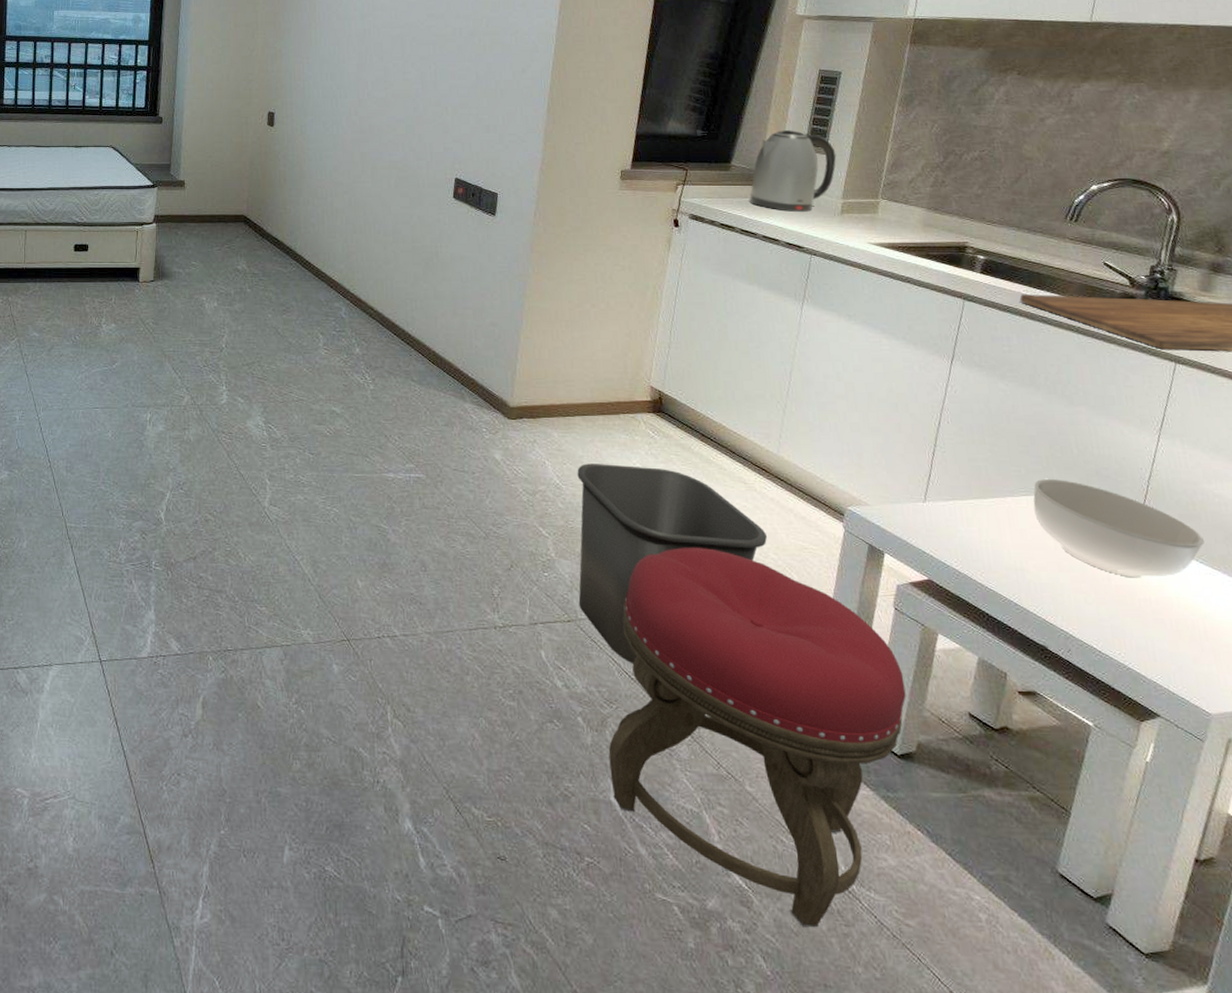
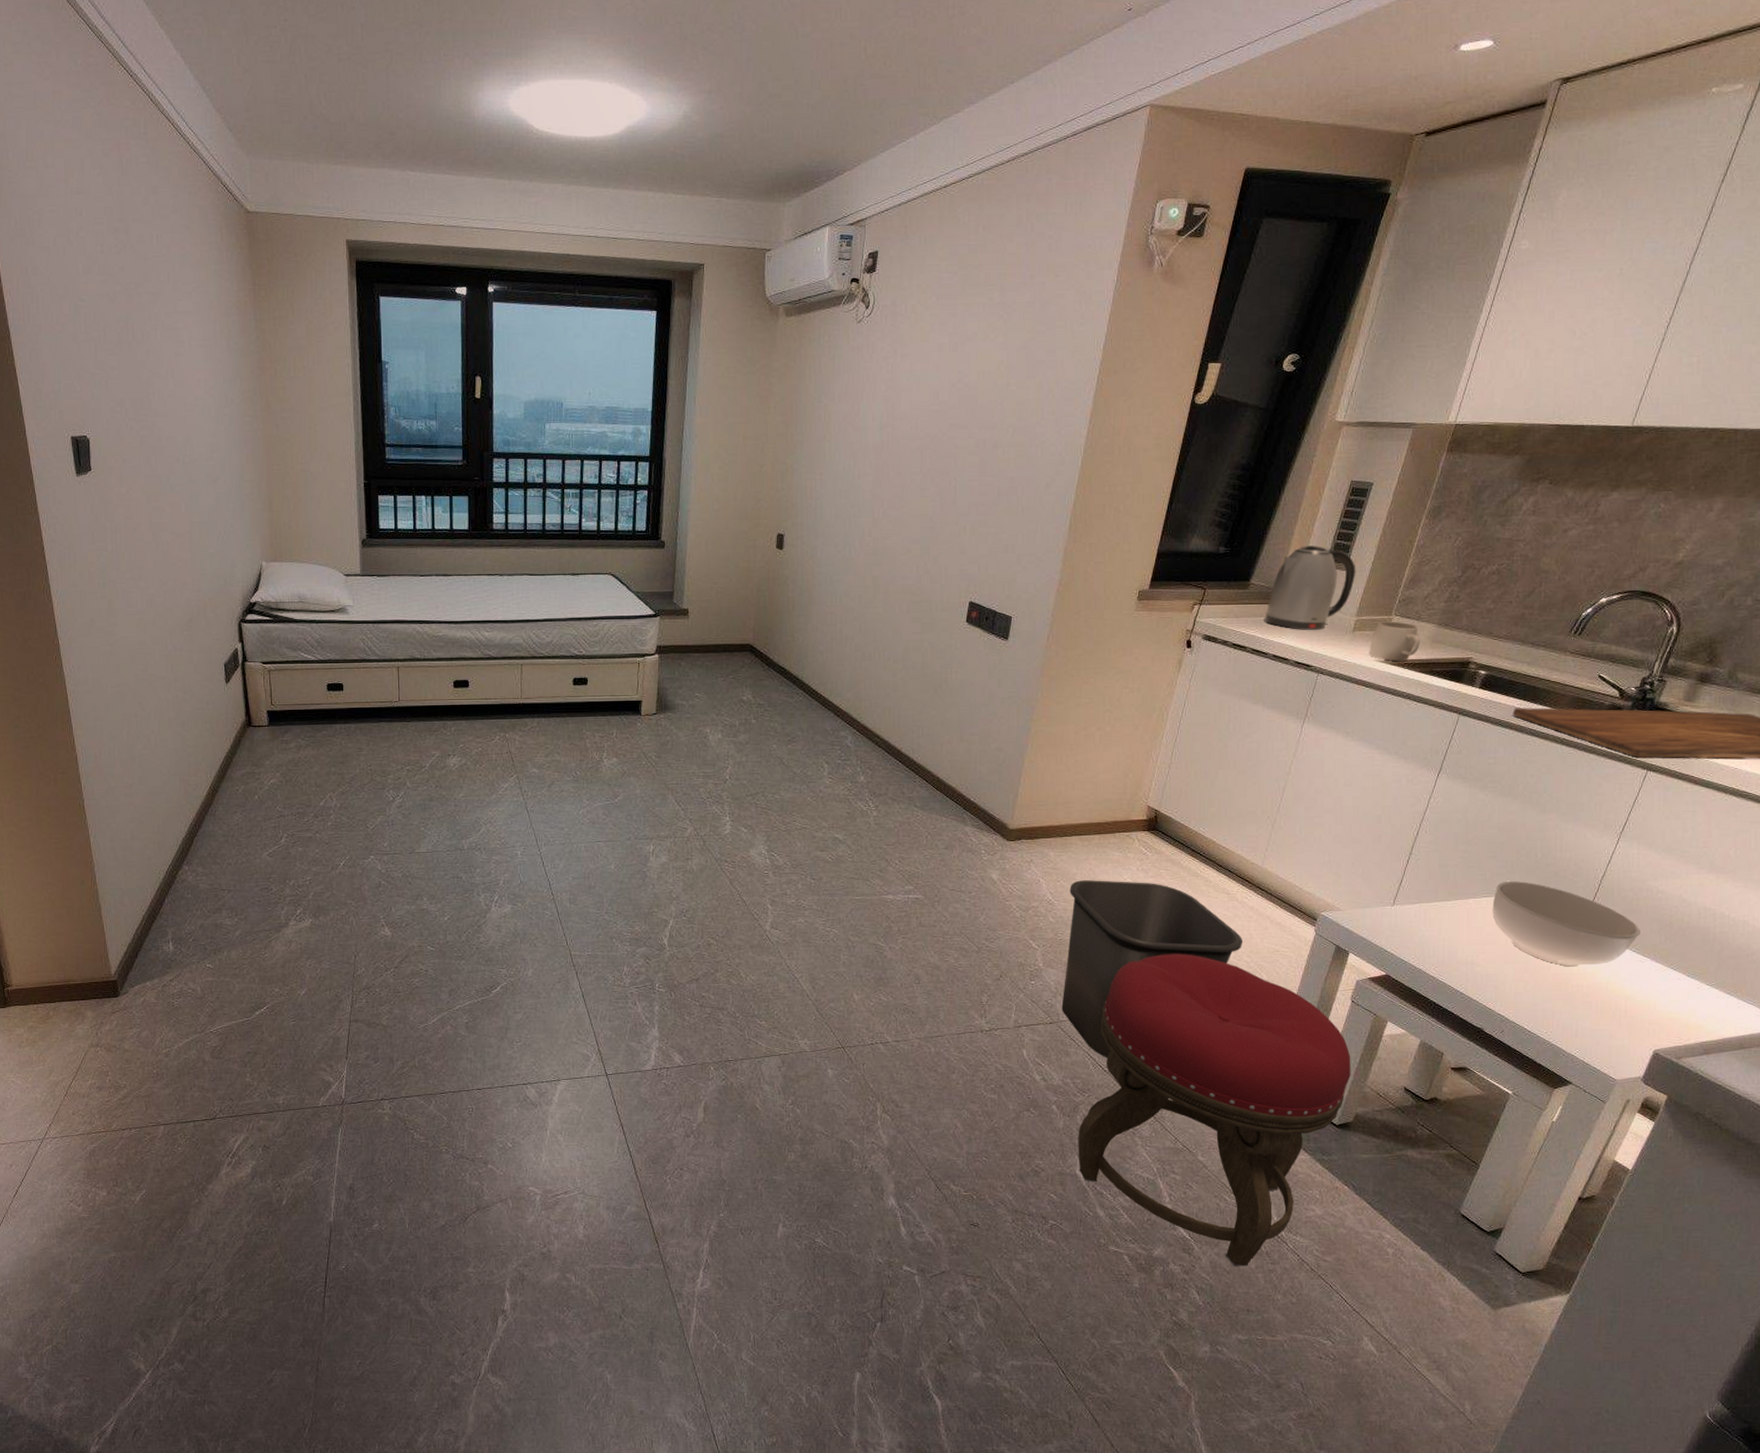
mug: none [860,205,912,245] -> present [1369,621,1420,662]

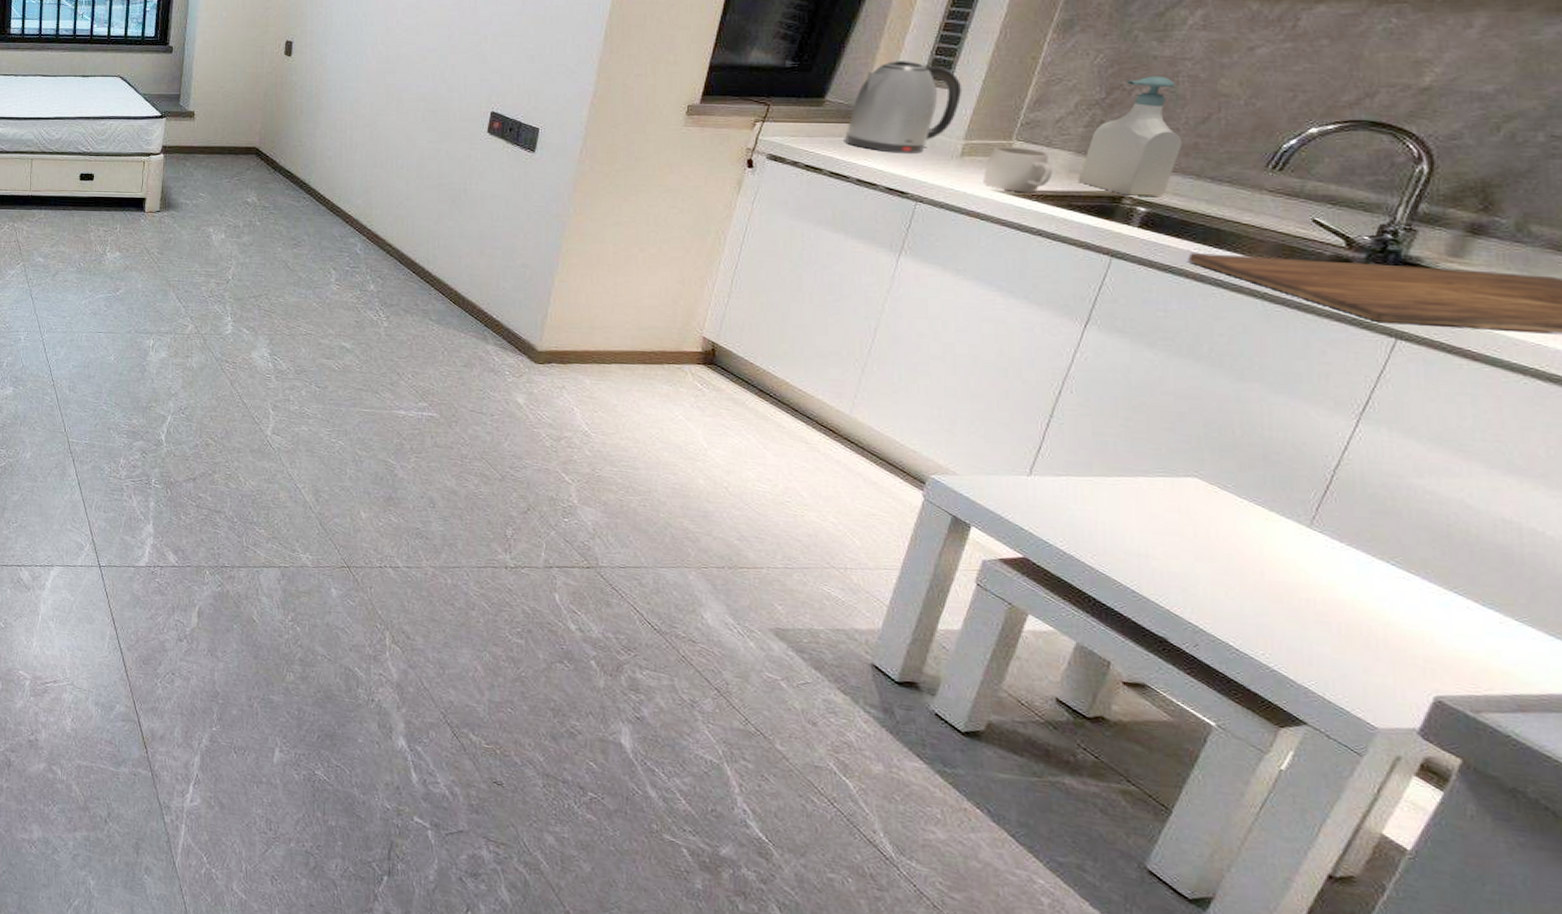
waste bin: present [1061,880,1244,1057] -> none [601,412,829,614]
stool: present [1078,954,1351,1267] -> none [622,504,980,888]
soap bottle: none [1438,555,1514,661] -> present [1077,76,1183,196]
bowl: present [1492,881,1640,967] -> none [1172,460,1401,577]

